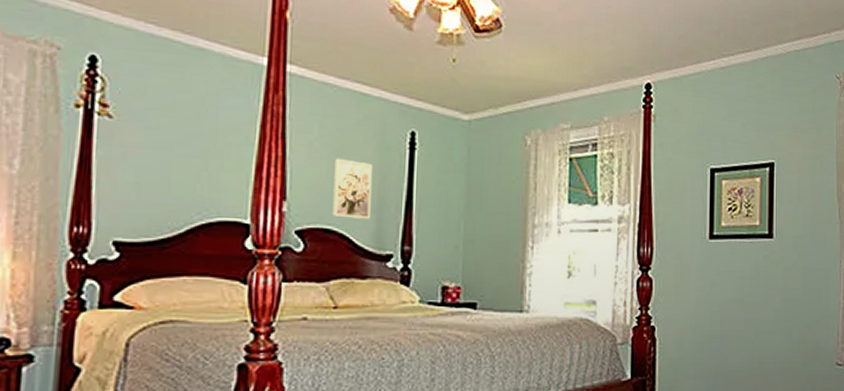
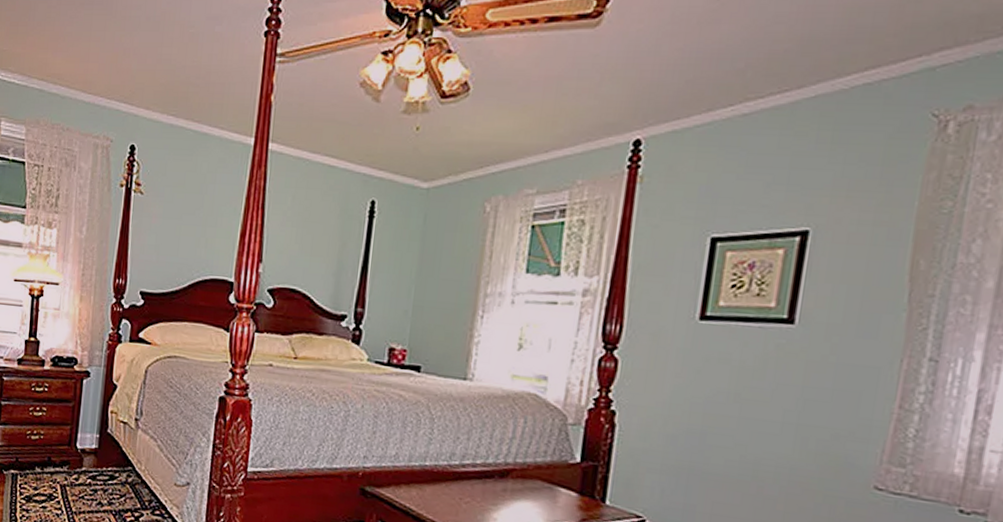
wall art: present [332,158,372,219] -> none [298,226,335,282]

